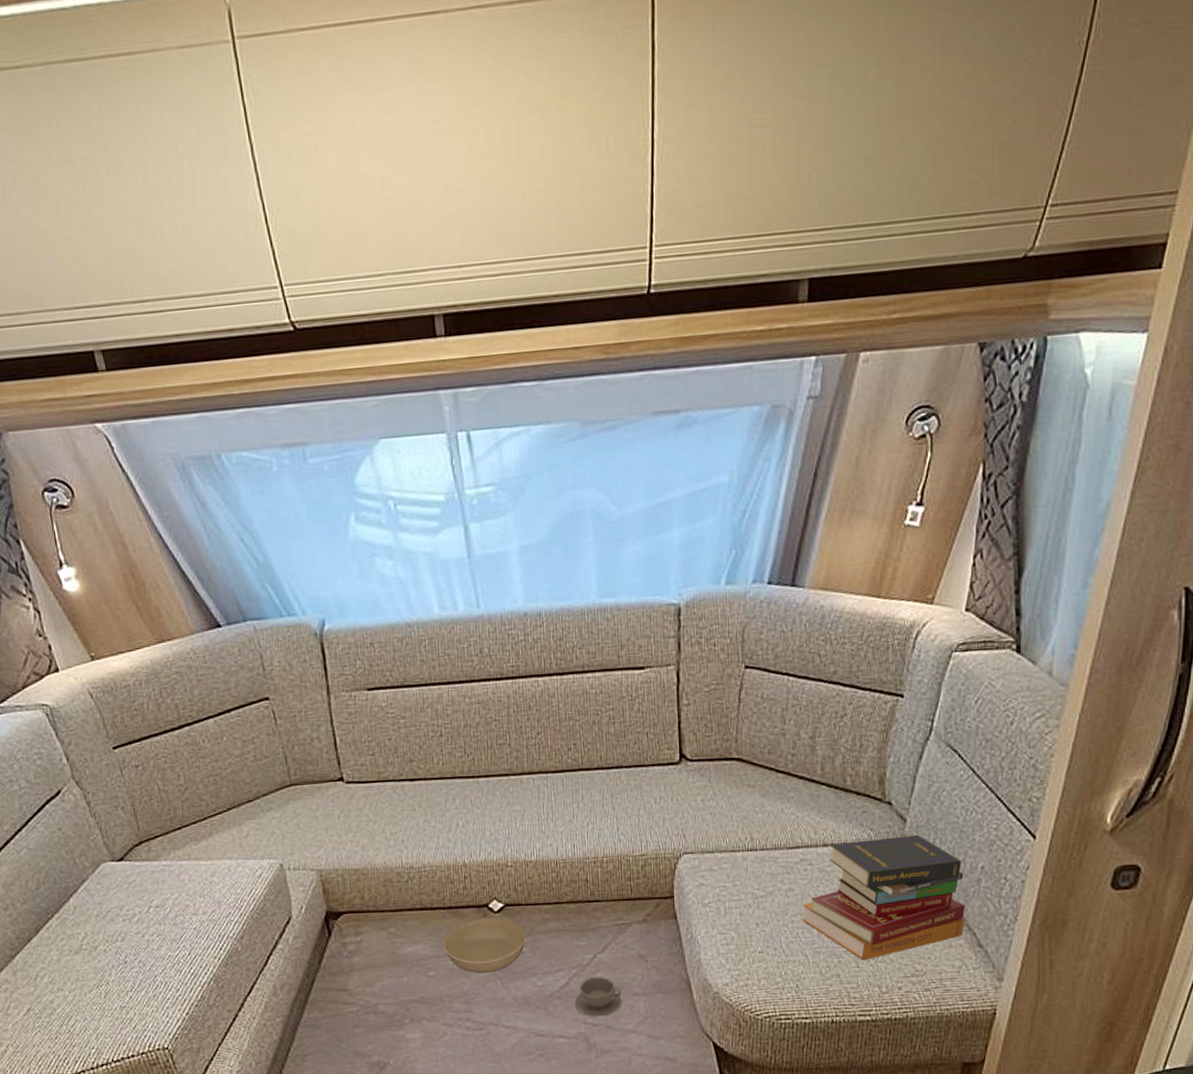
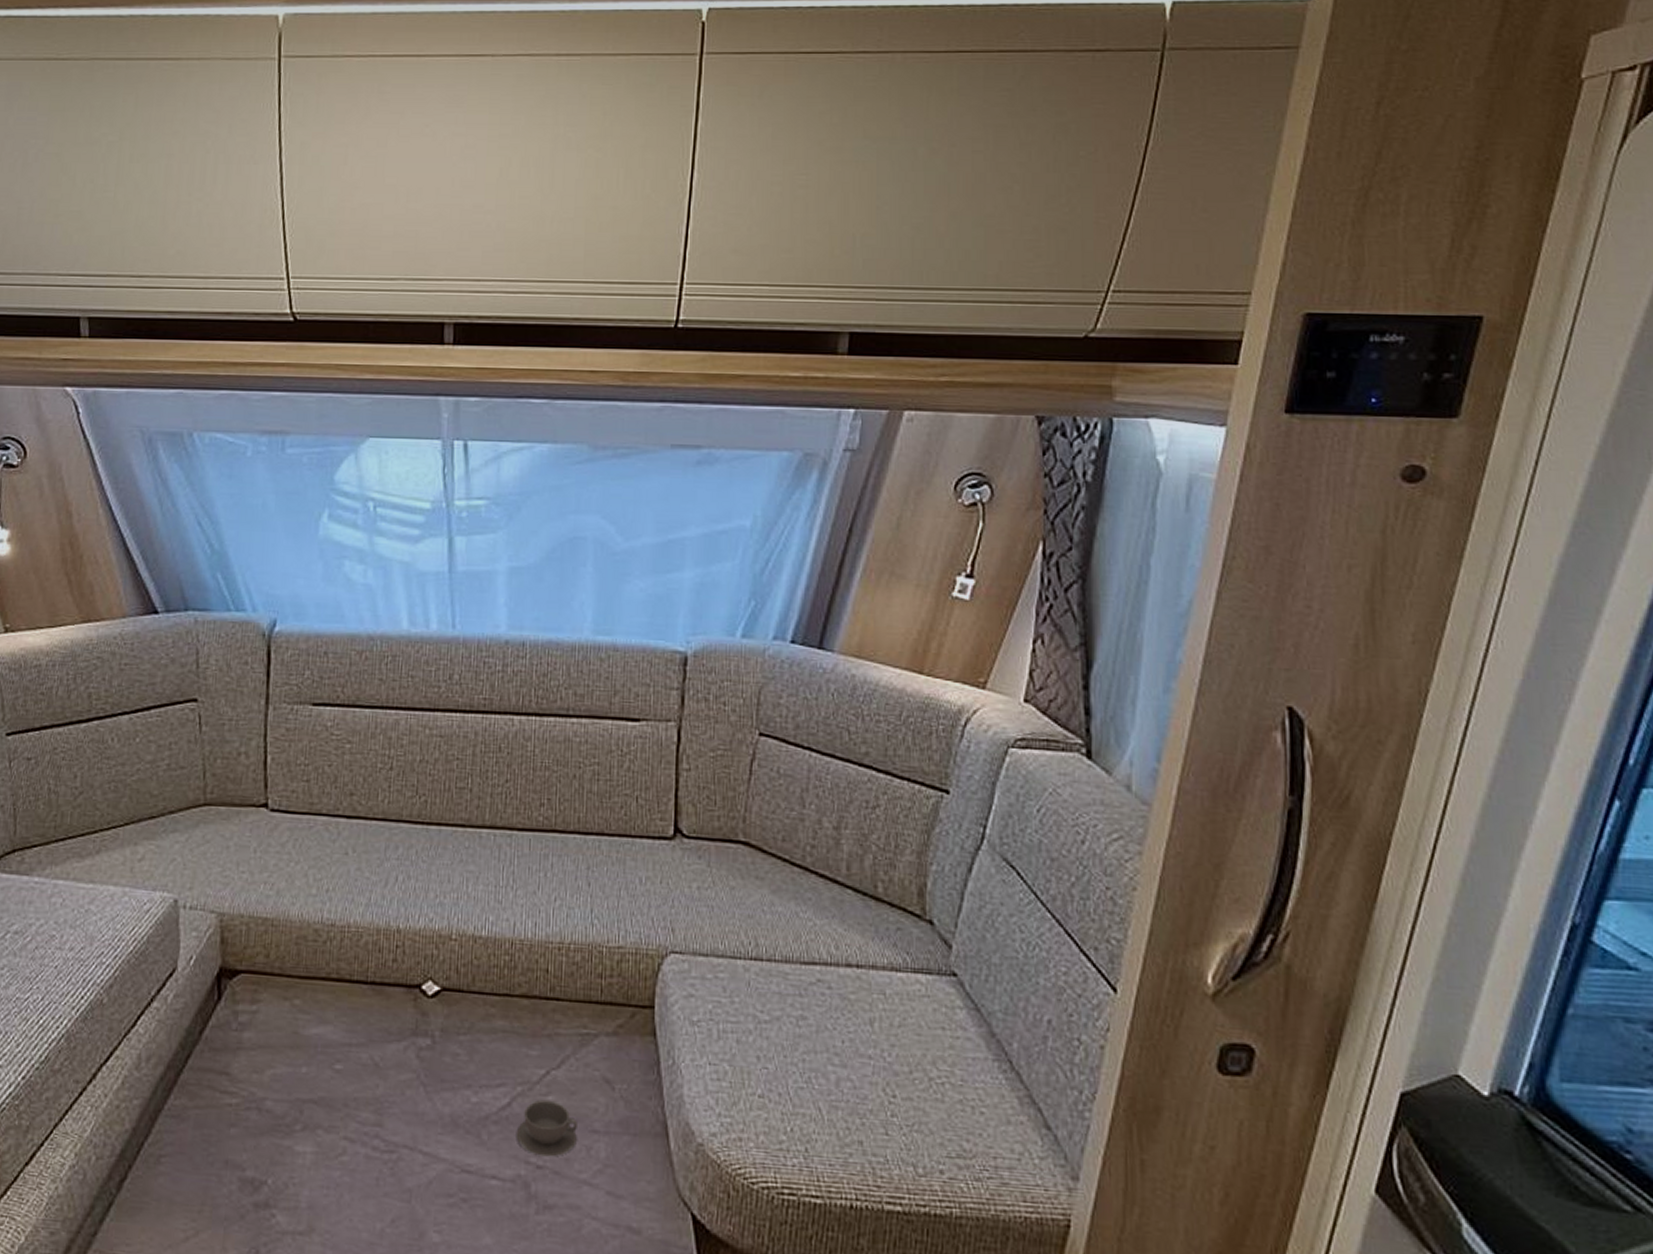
bowl: present [443,917,527,974] -> none [358,1001,464,1077]
books: present [801,834,966,961] -> none [815,965,1029,1127]

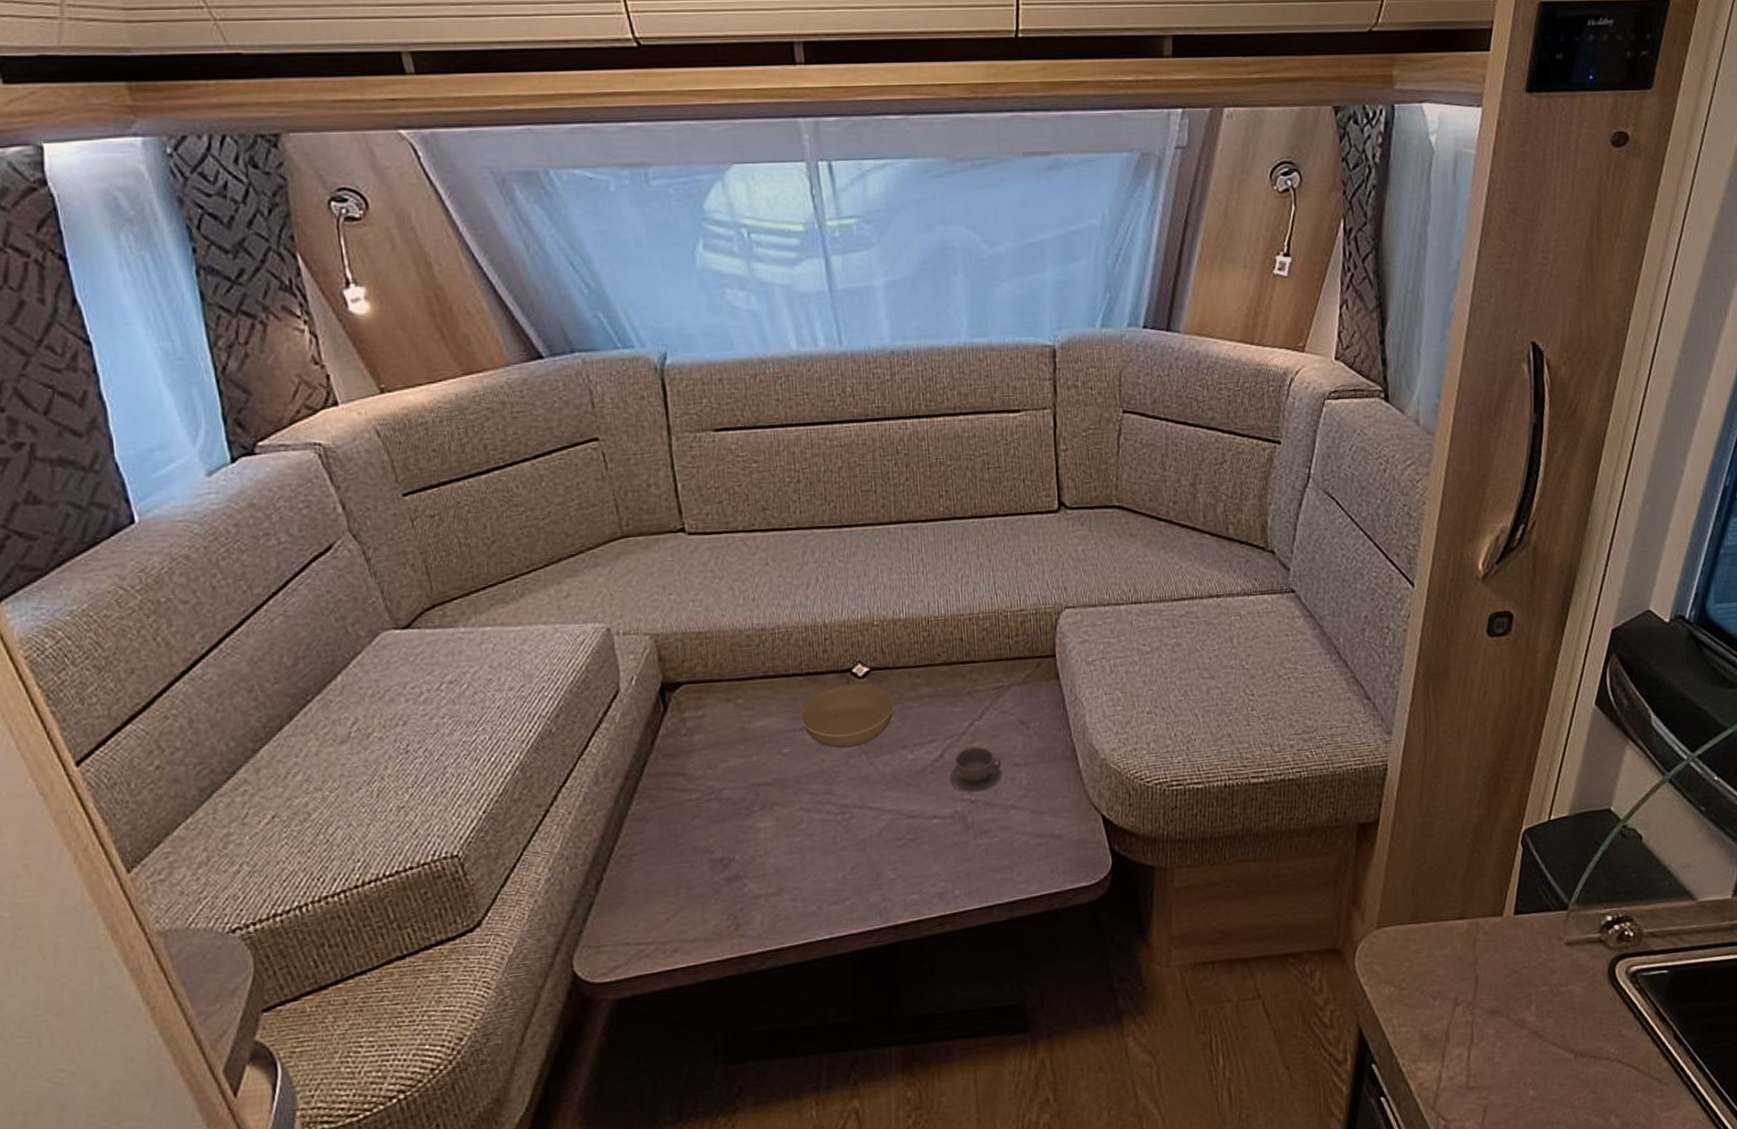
bowl: none [358,1001,464,1077] -> present [799,683,895,749]

